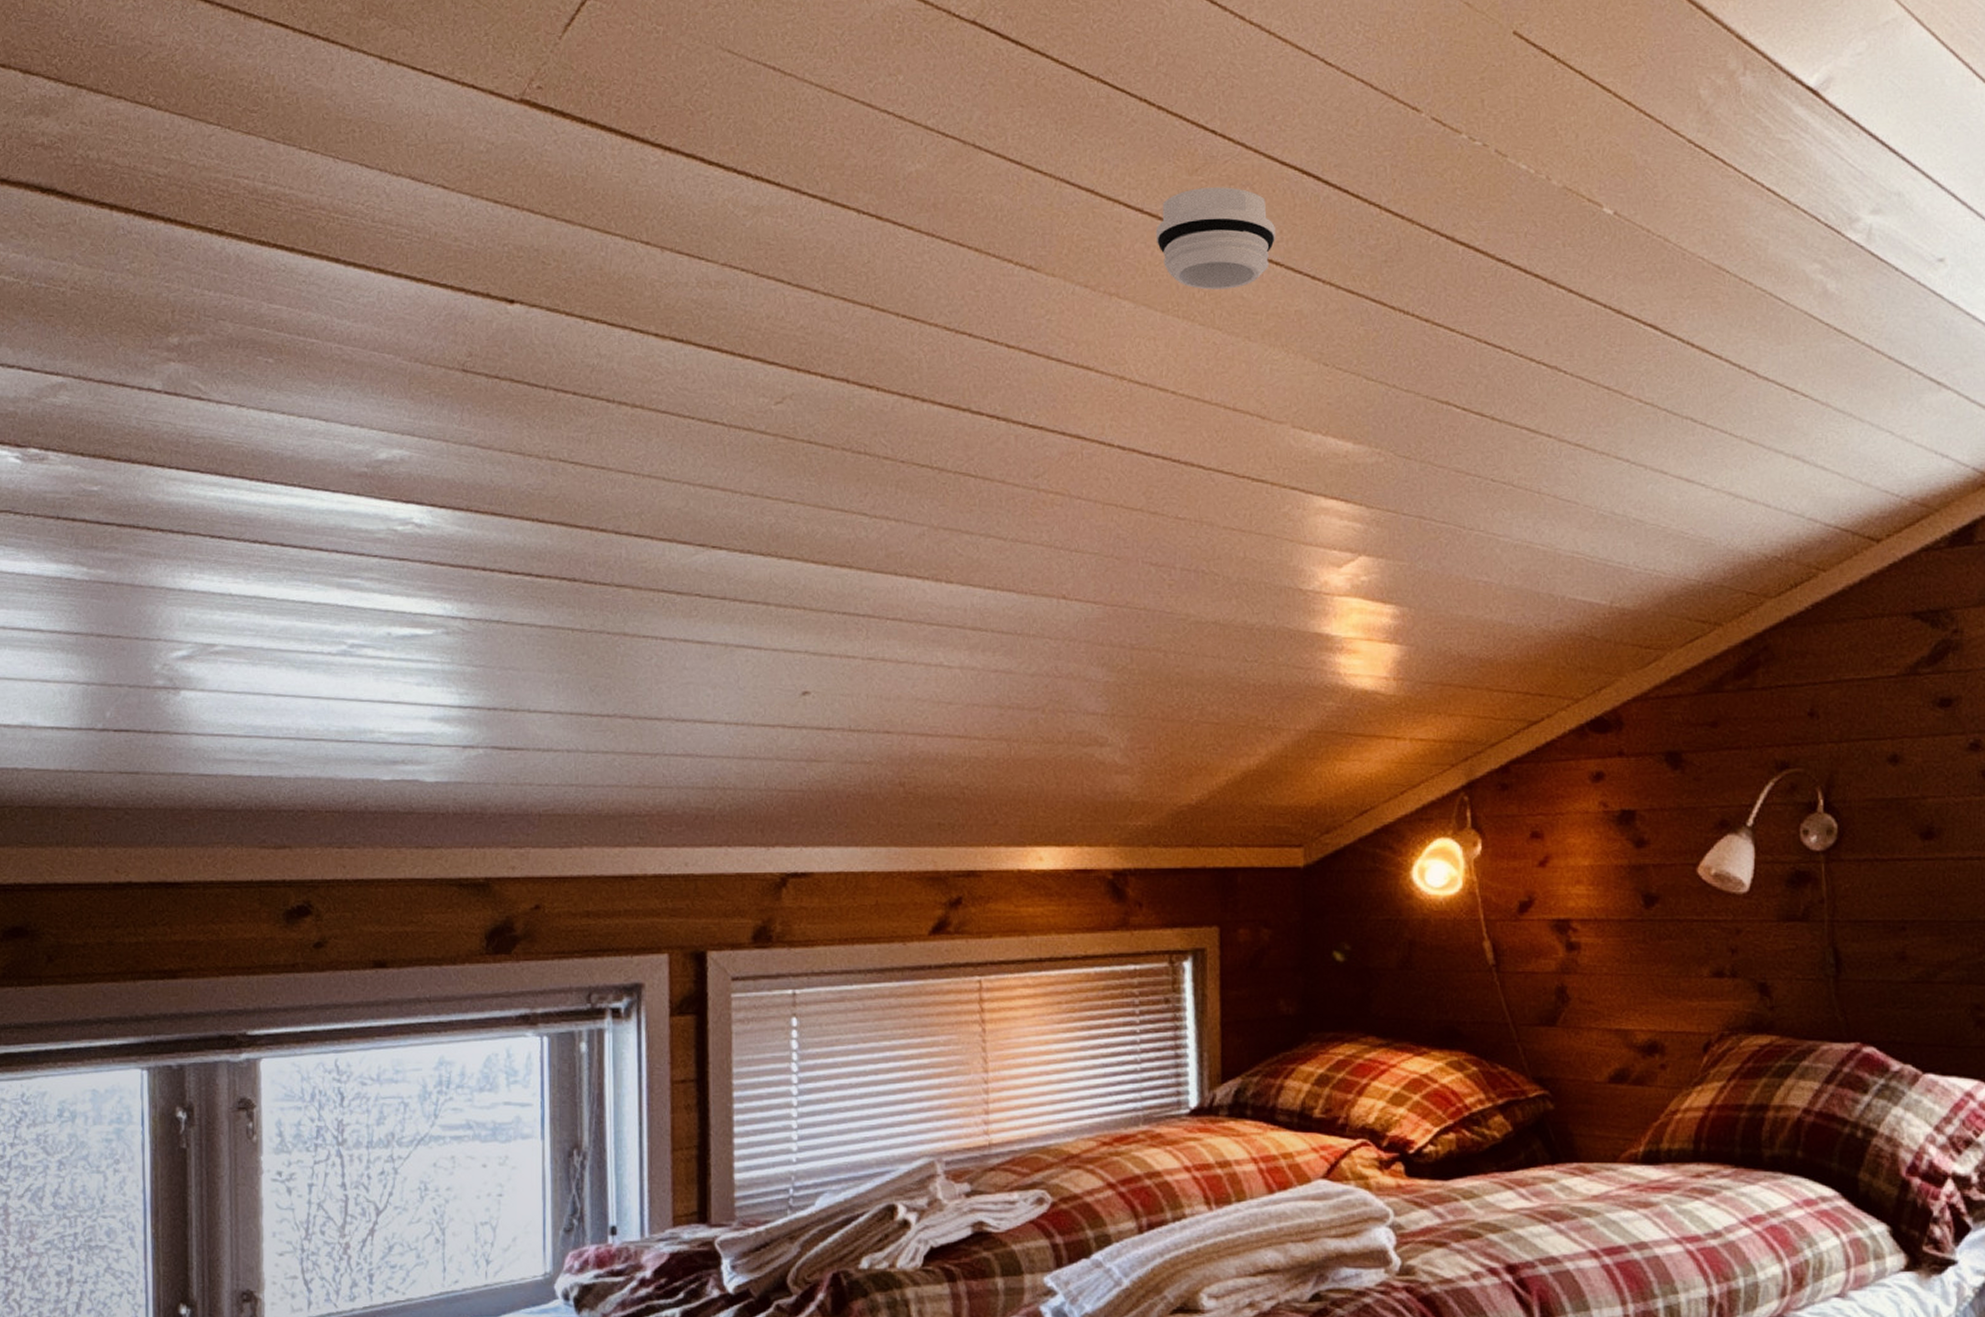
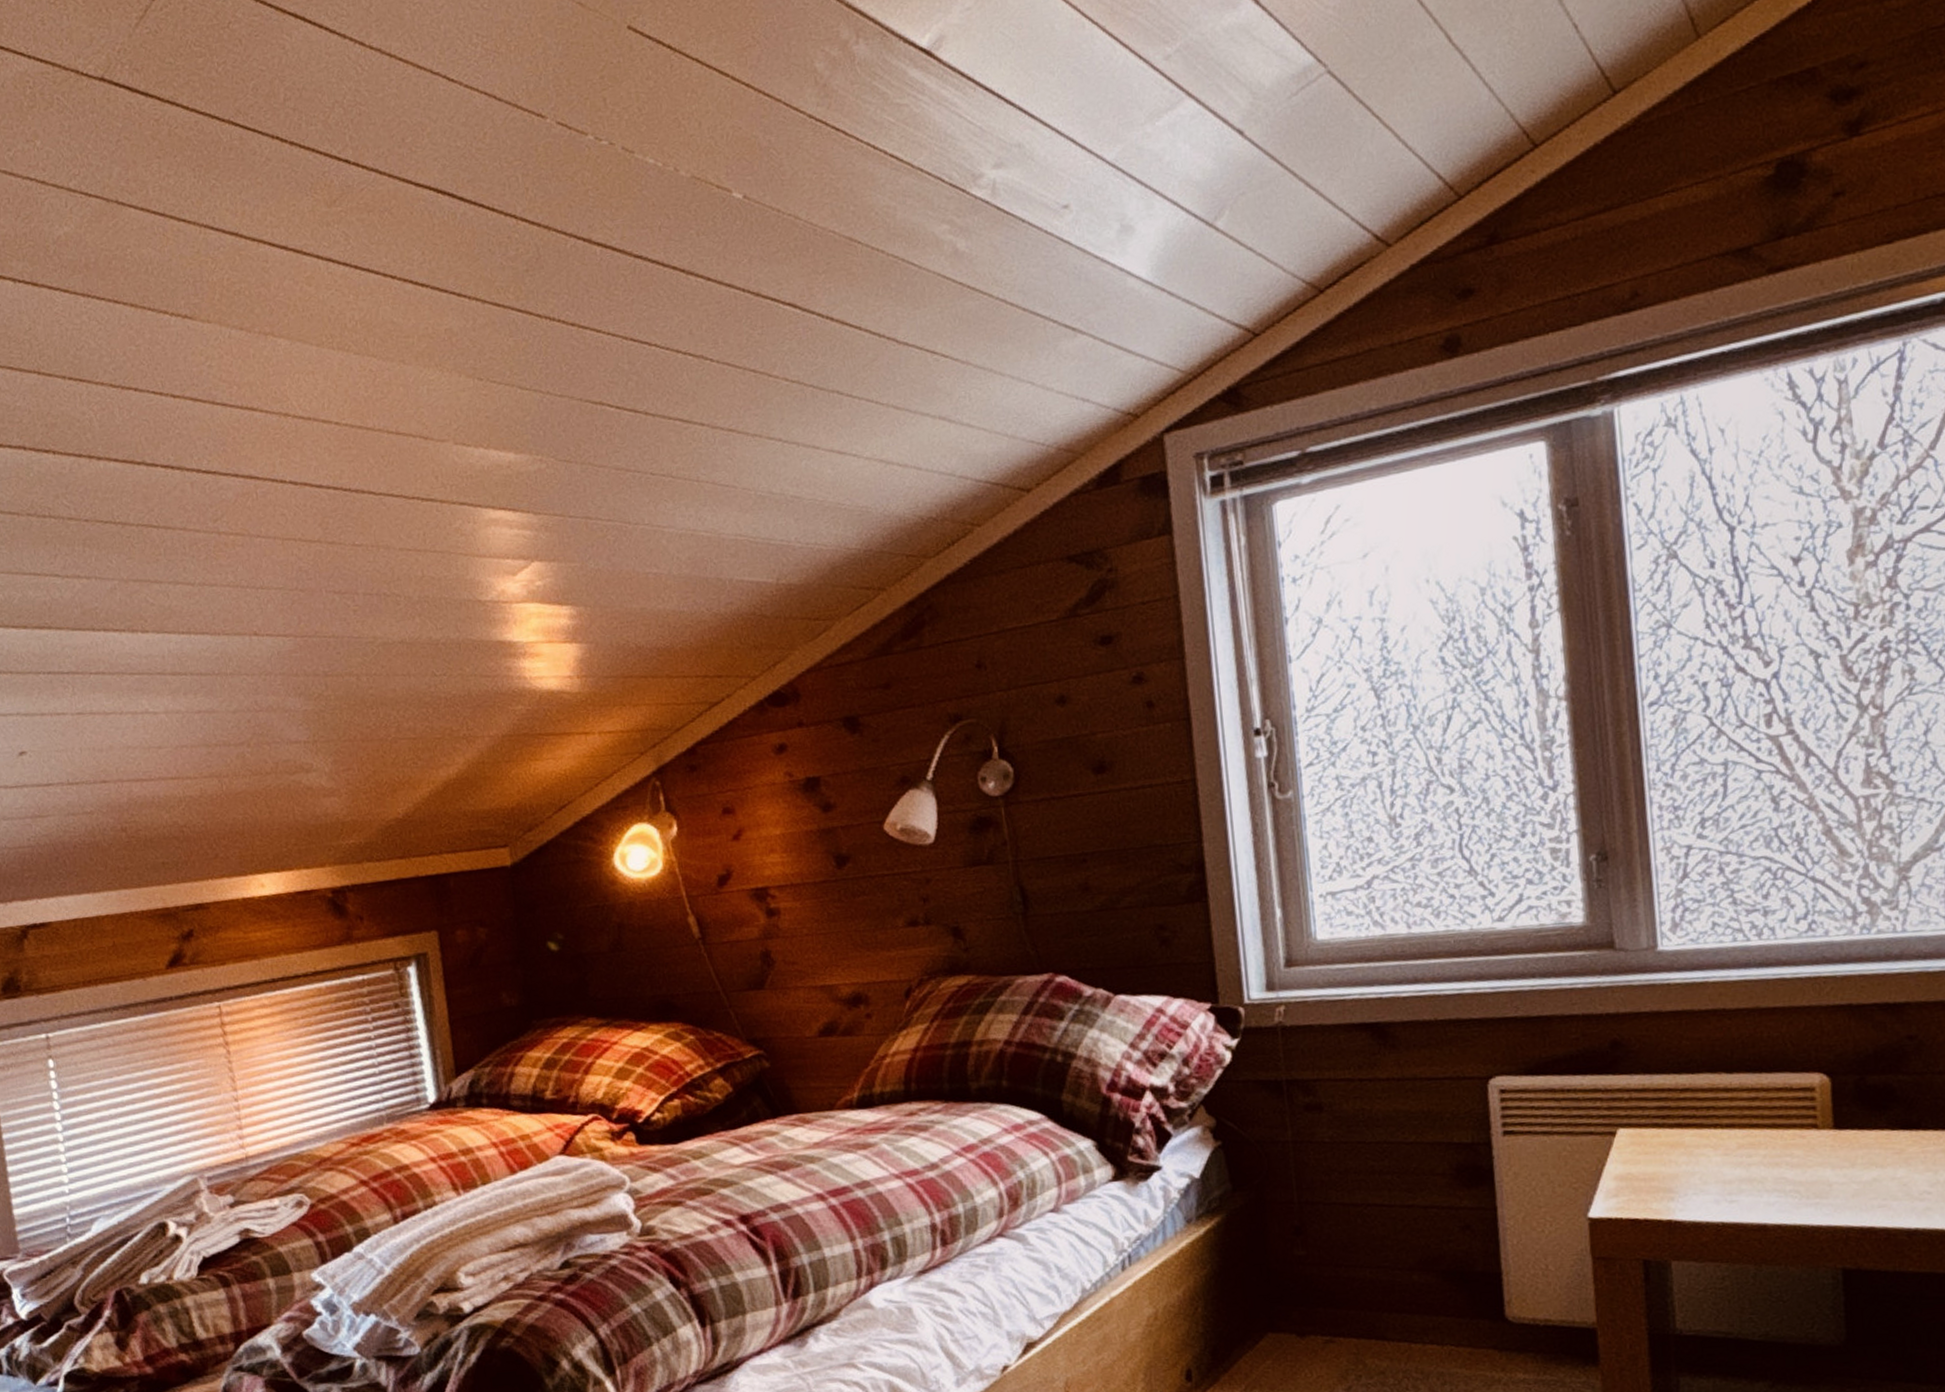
smoke detector: present [1155,187,1275,290] -> none [302,214,418,319]

